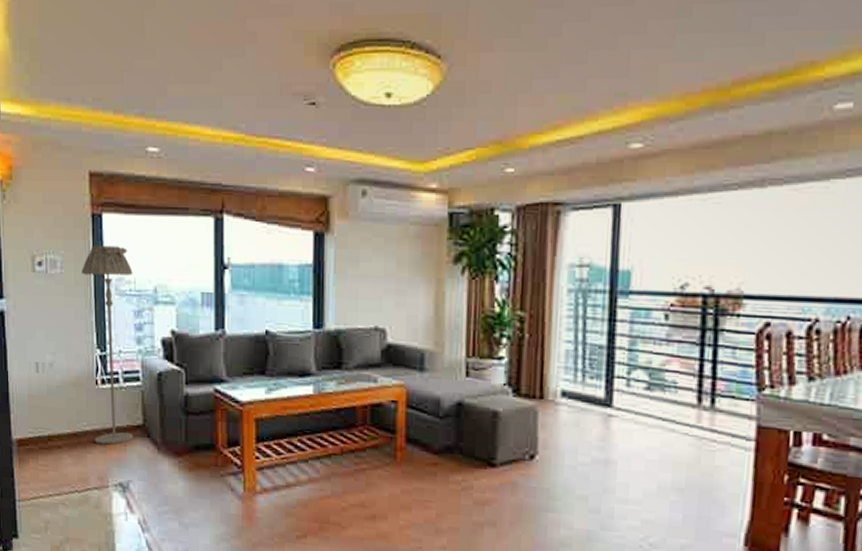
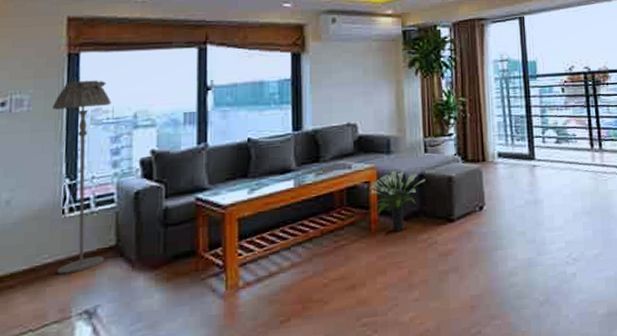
potted plant: none [396,393,465,467] -> present [368,171,426,233]

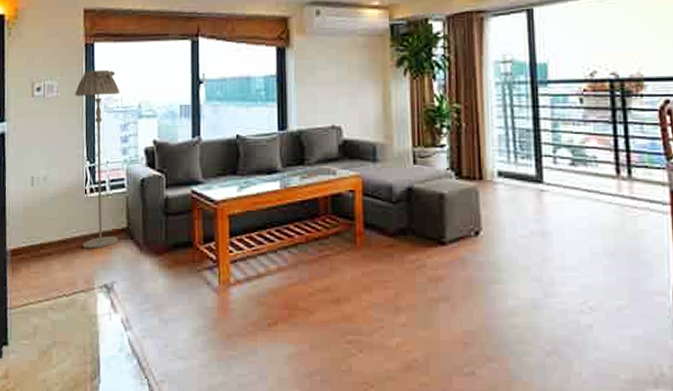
potted plant: present [368,171,426,233] -> none [353,182,414,249]

